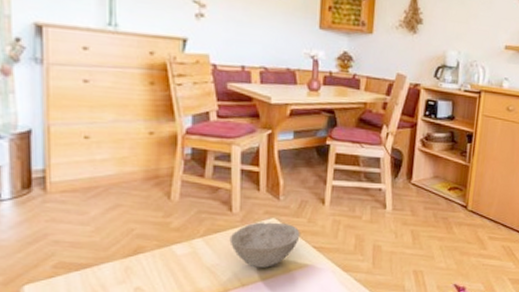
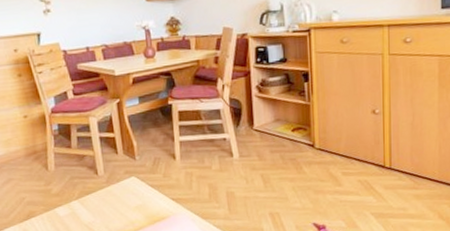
bowl: present [229,222,300,268] -> none [99,180,159,222]

